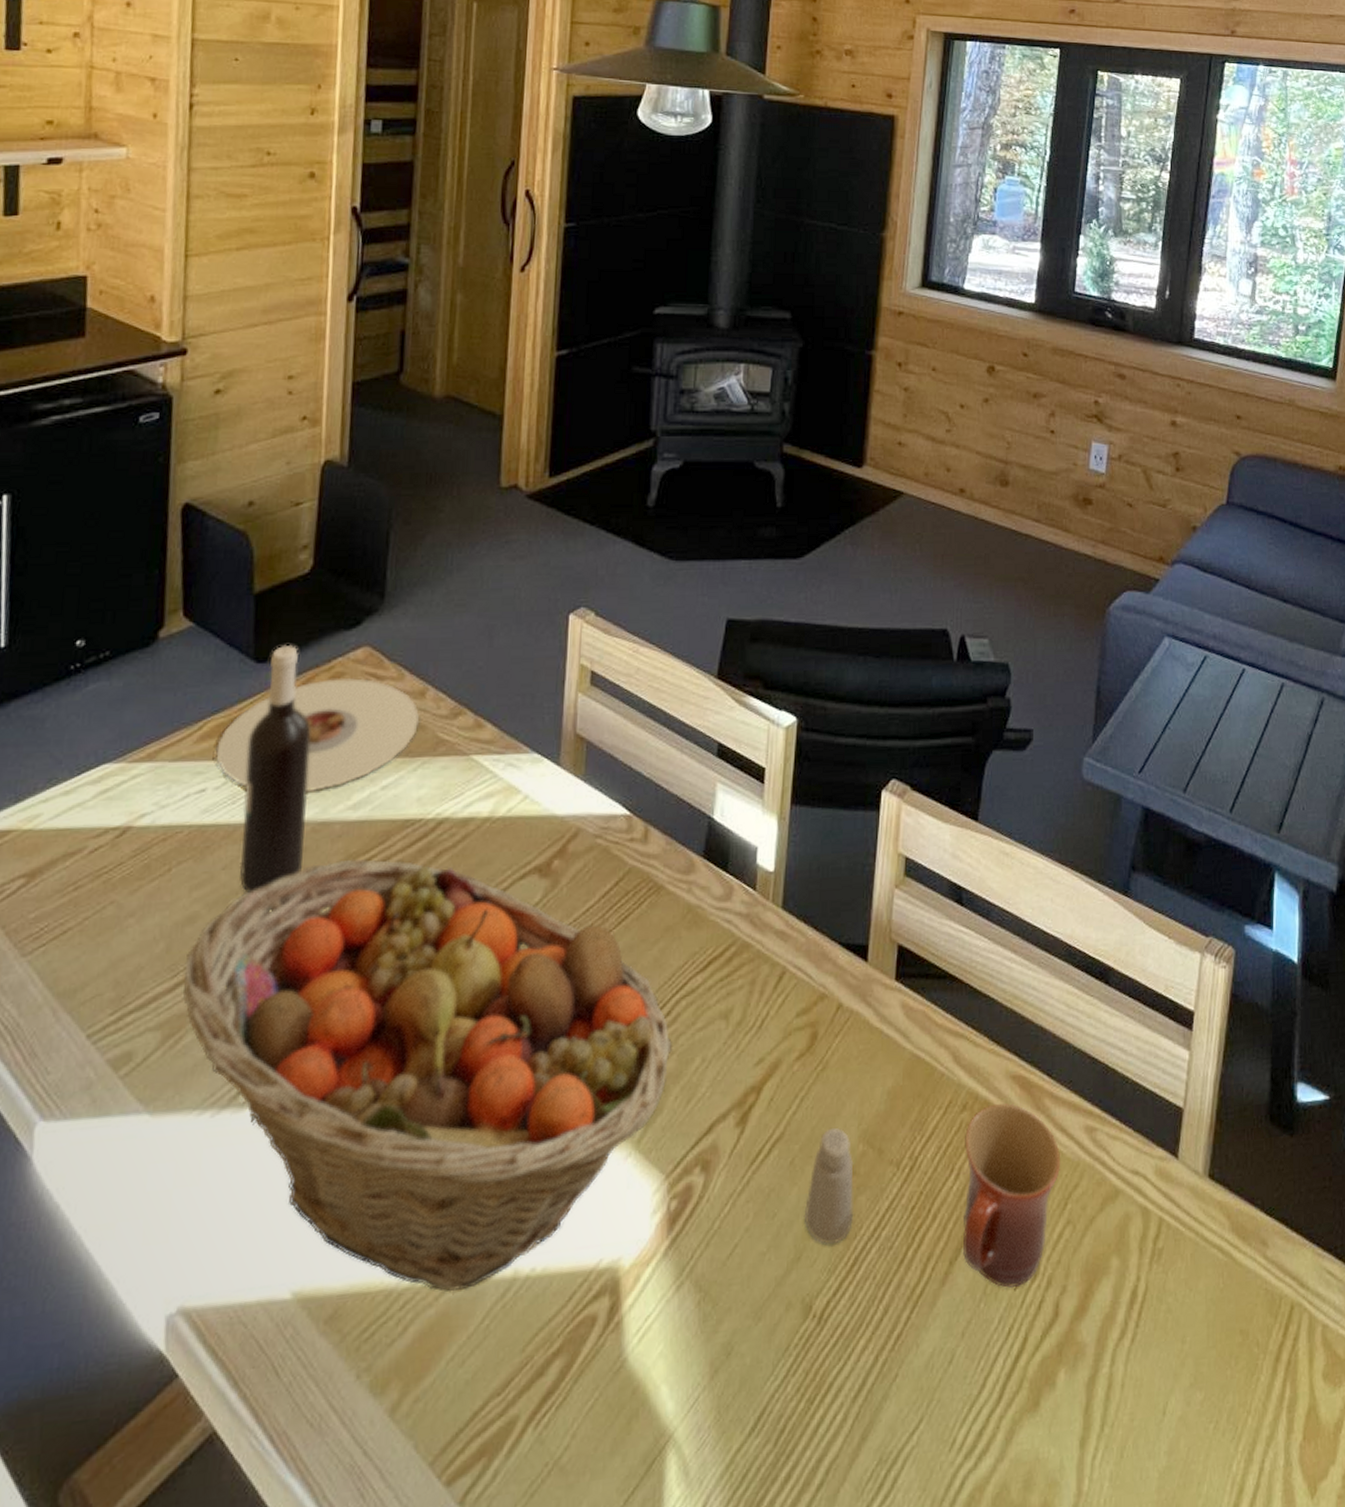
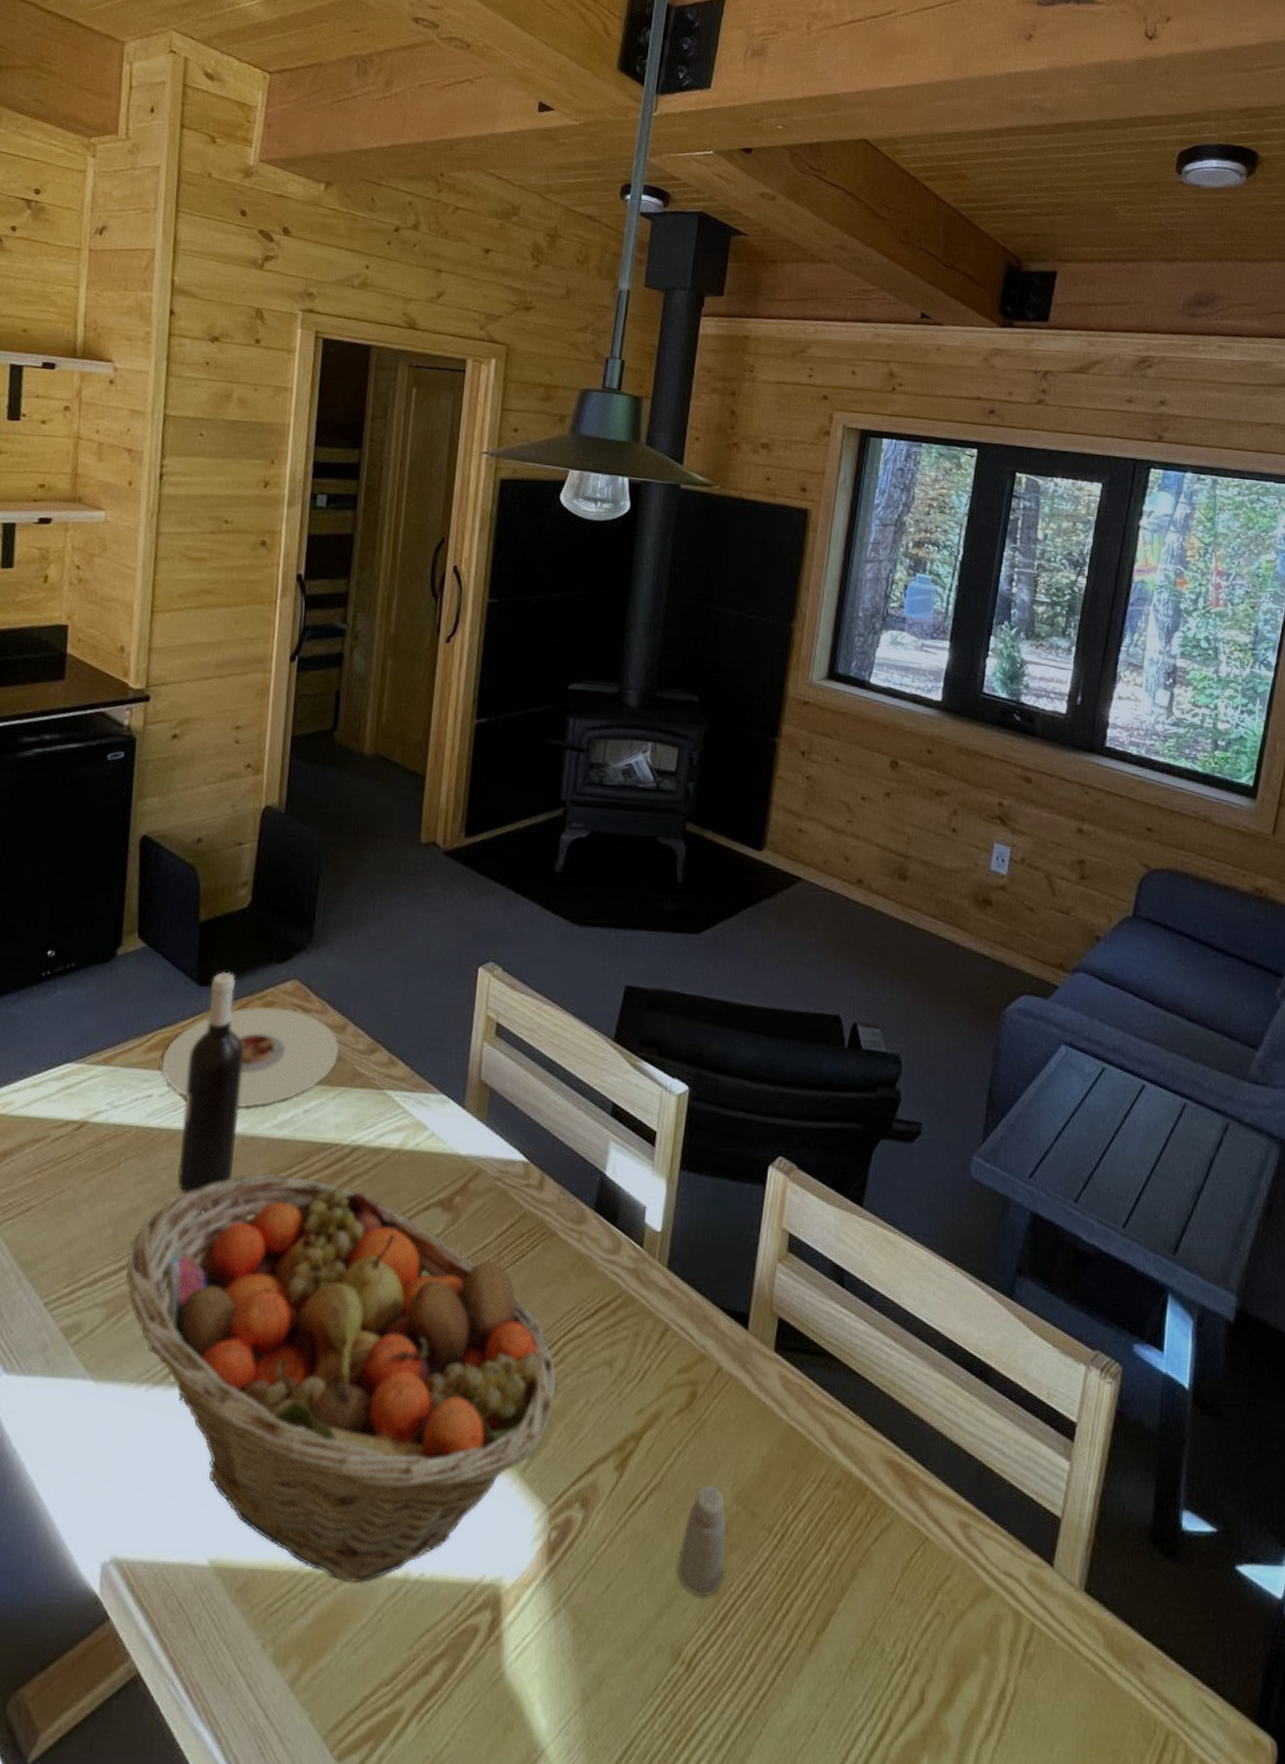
mug: present [963,1103,1060,1289] -> none [831,1485,932,1669]

